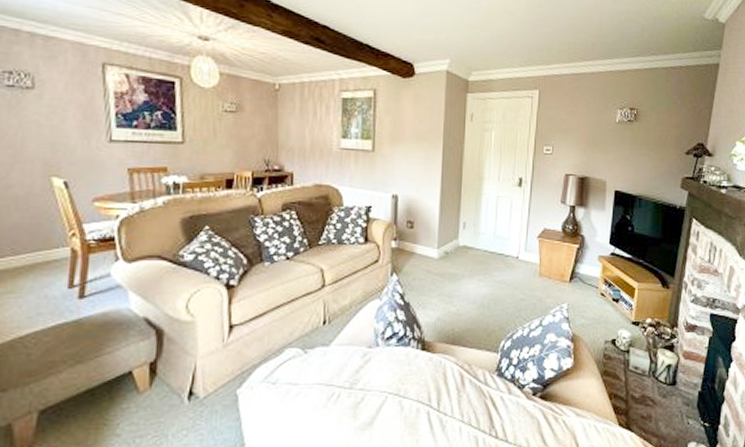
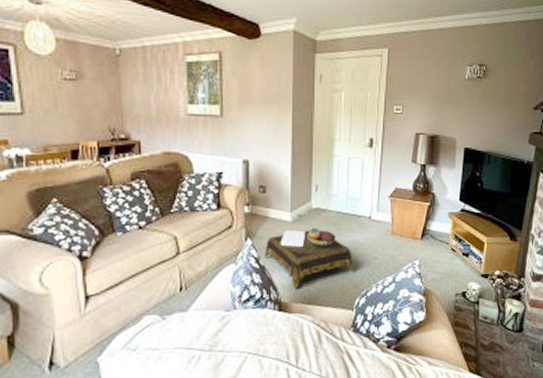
side table: none [410,265,499,327] -> present [265,227,353,289]

